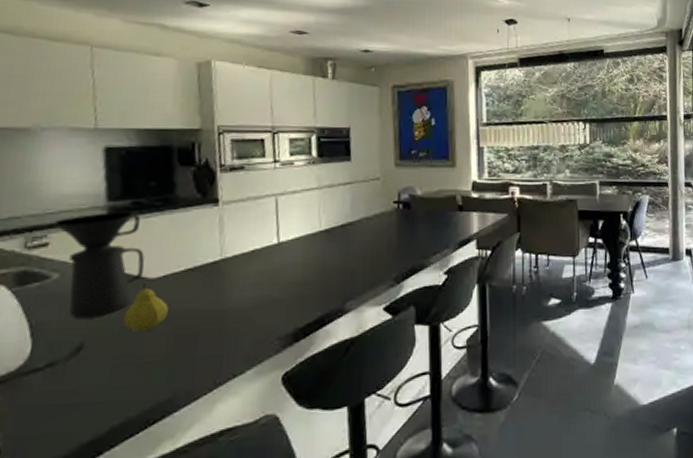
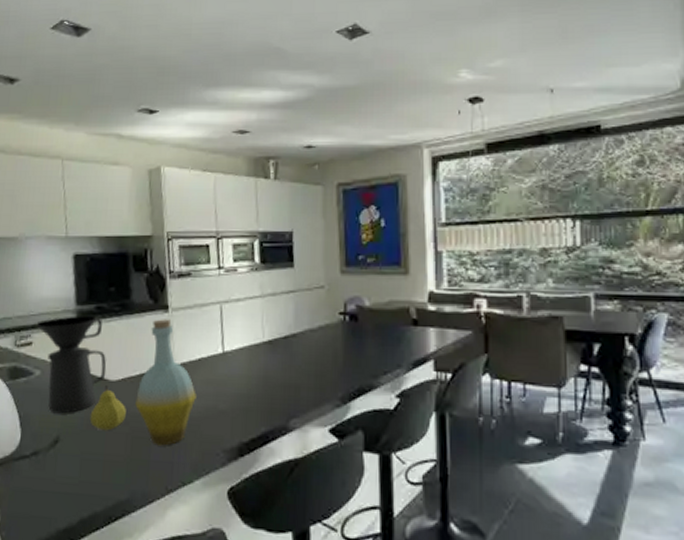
bottle: none [179,213,249,341] -> present [135,319,196,446]

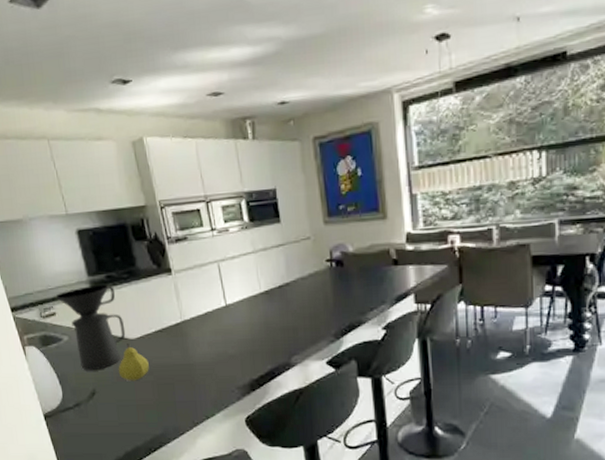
bottle: present [135,319,196,446] -> none [155,281,208,389]

